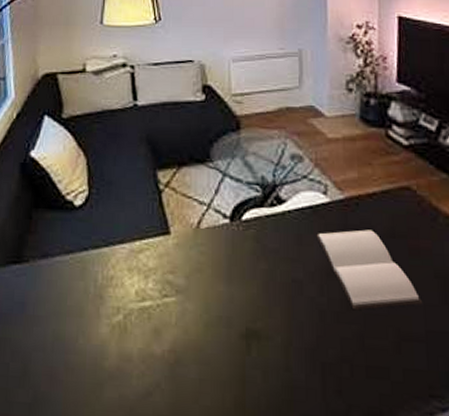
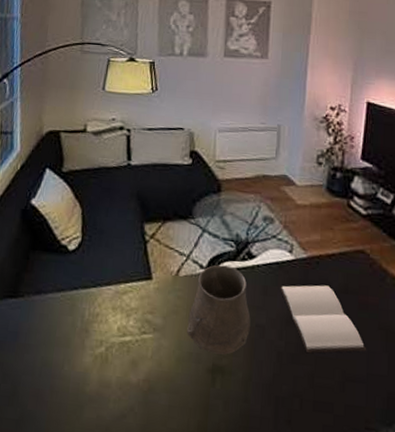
ceramic cup: none [214,213,286,317] -> present [187,264,251,355]

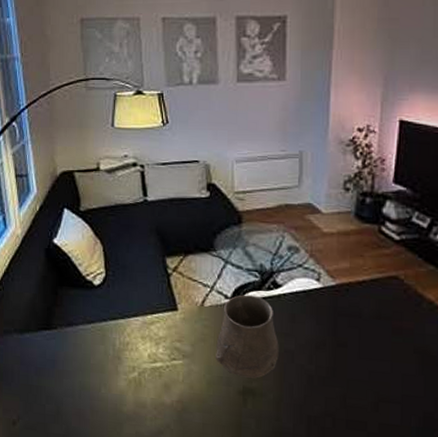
book: present [280,285,367,354] -> none [308,311,402,377]

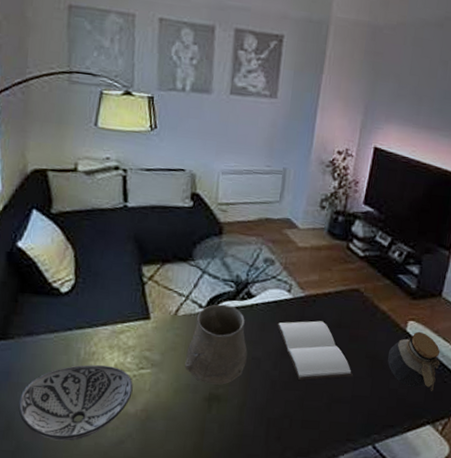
decorative bowl: none [65,354,167,429] -> present [18,364,133,441]
book: none [308,311,402,377] -> present [277,320,354,381]

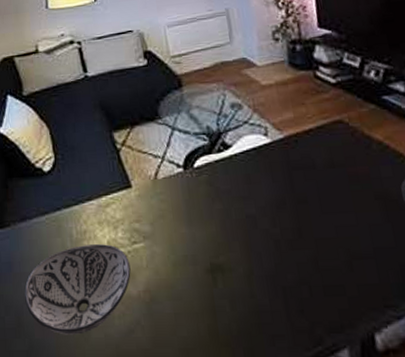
ceramic cup: present [185,304,248,385] -> none [175,160,241,253]
book: present [277,320,354,381] -> none [263,163,368,237]

